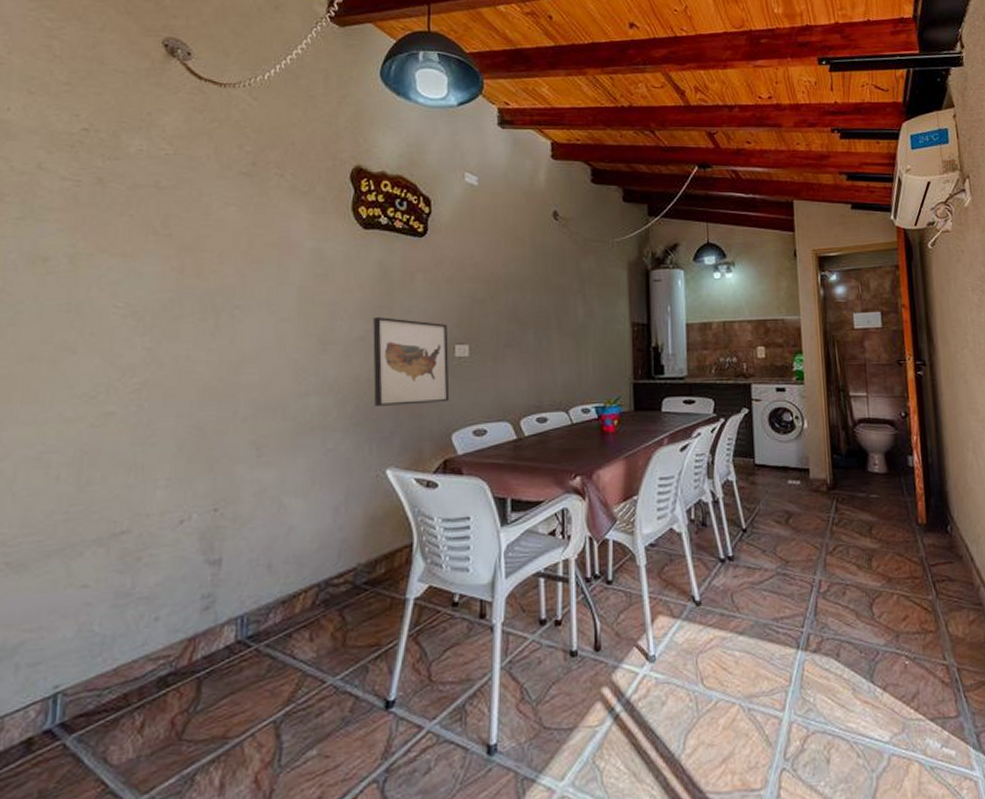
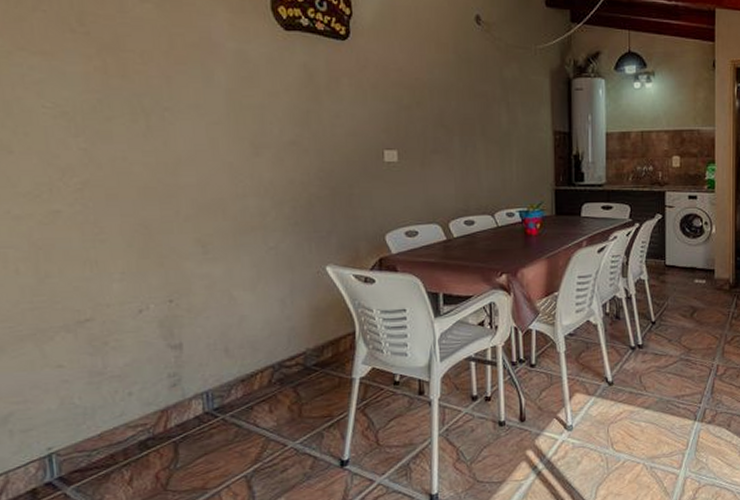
wall art: present [373,317,450,406] -> none [302,122,382,208]

